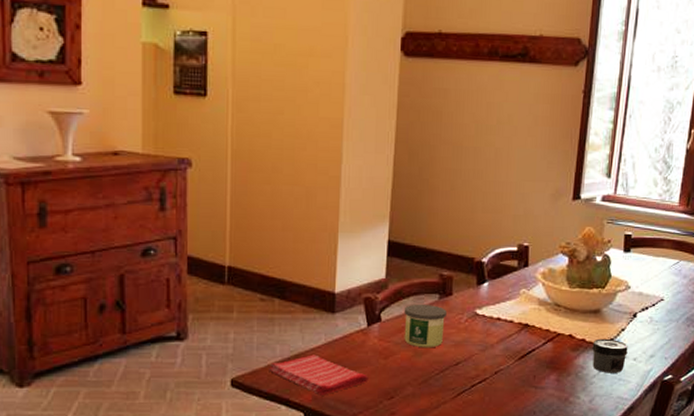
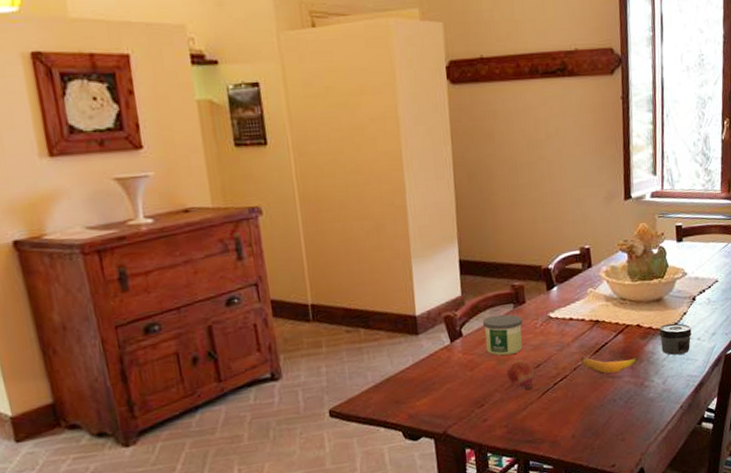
dish towel: present [269,354,369,396] -> none [363,376,458,413]
fruit: none [423,355,453,388] -> present [507,359,536,390]
banana: none [503,361,566,383] -> present [580,357,638,374]

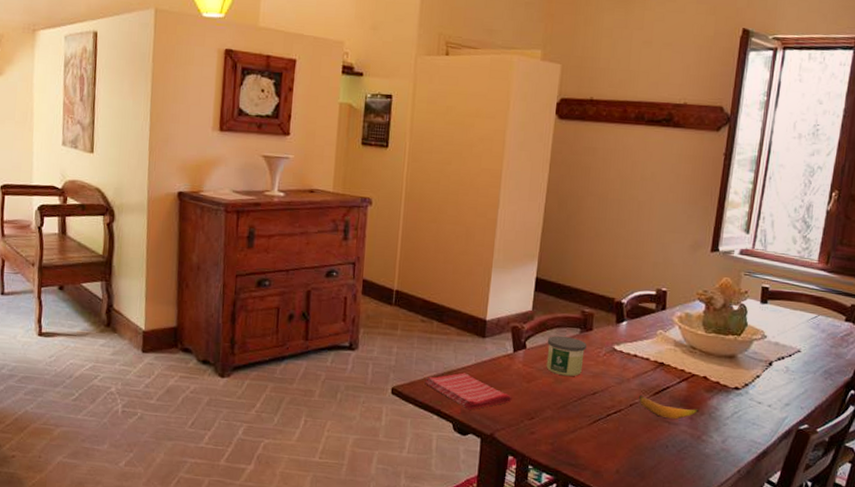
dish towel: none [363,376,458,413] -> present [424,372,512,410]
fruit: present [507,359,536,390] -> none [562,383,591,415]
jar: present [659,323,692,355] -> none [726,382,763,418]

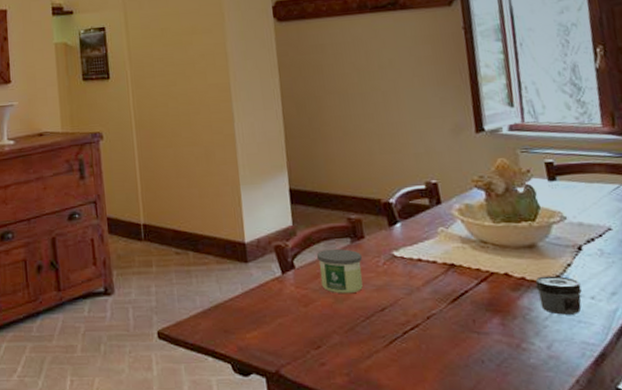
dish towel: present [424,372,512,410] -> none [191,304,292,346]
banana: present [638,395,699,420] -> none [434,305,510,328]
jar: none [726,382,763,418] -> present [535,275,582,315]

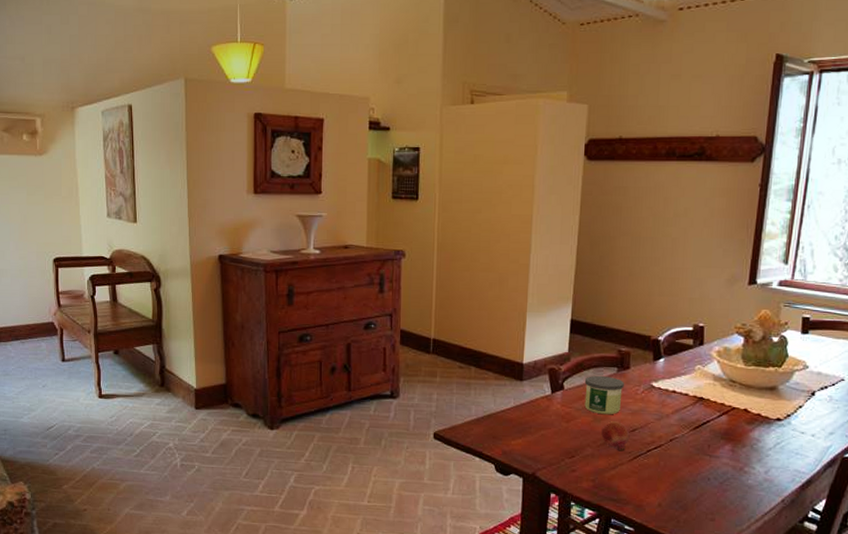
fruit: none [346,300,380,336] -> present [601,421,630,452]
jar: present [535,275,582,315] -> none [768,414,806,448]

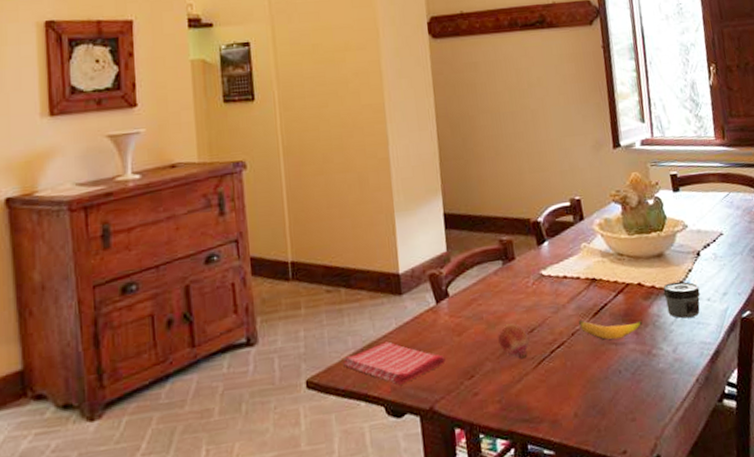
dish towel: none [465,415,552,451] -> present [343,341,446,385]
candle: present [584,375,624,415] -> none [469,272,514,319]
banana: none [678,430,741,453] -> present [578,320,643,340]
jar: none [768,414,806,448] -> present [663,281,700,319]

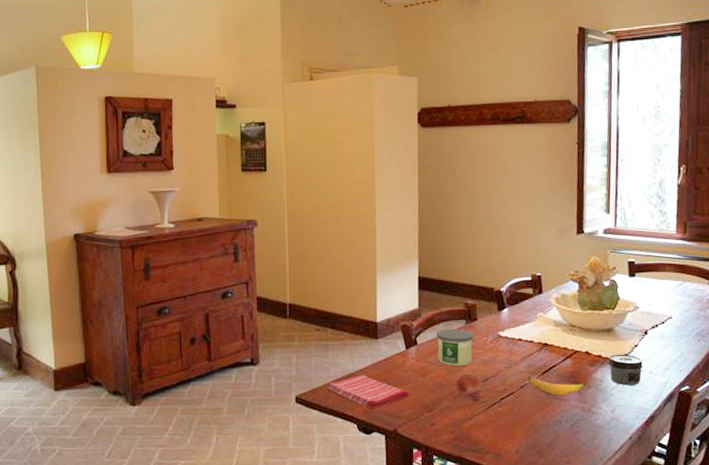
candle: none [469,272,514,319] -> present [436,328,473,367]

